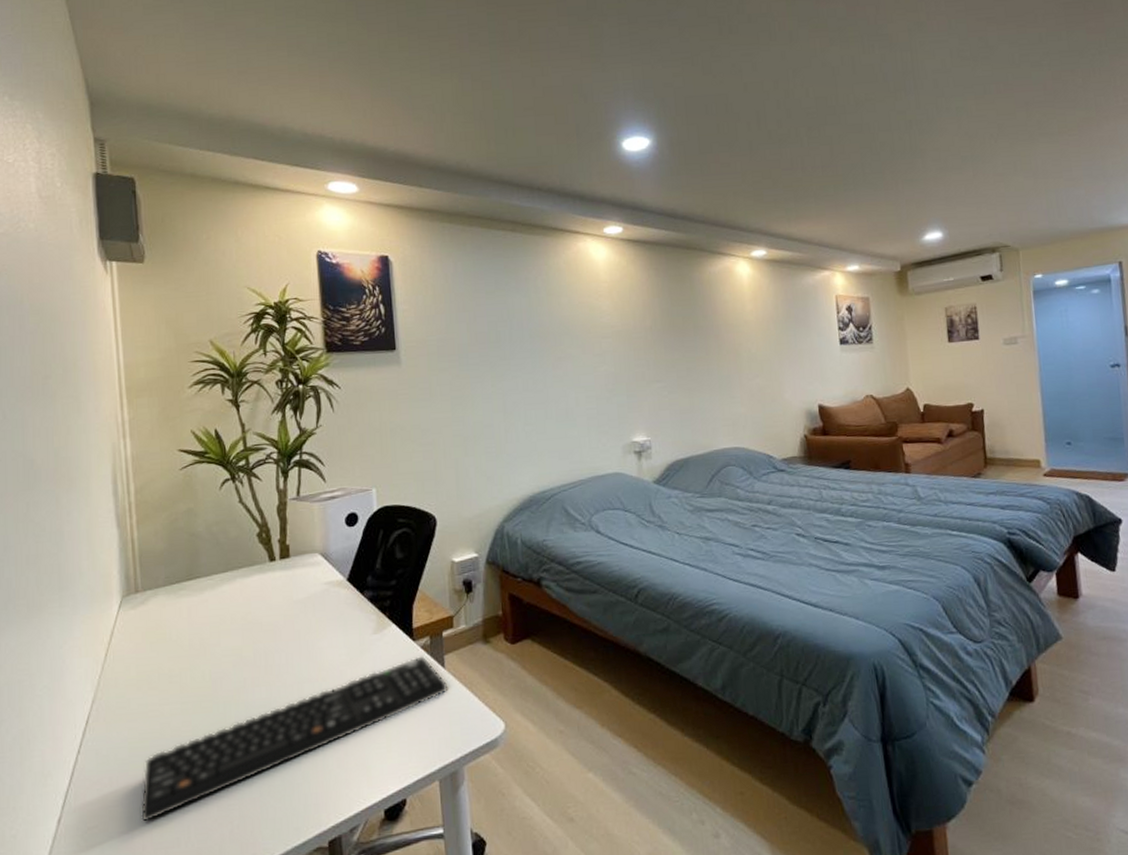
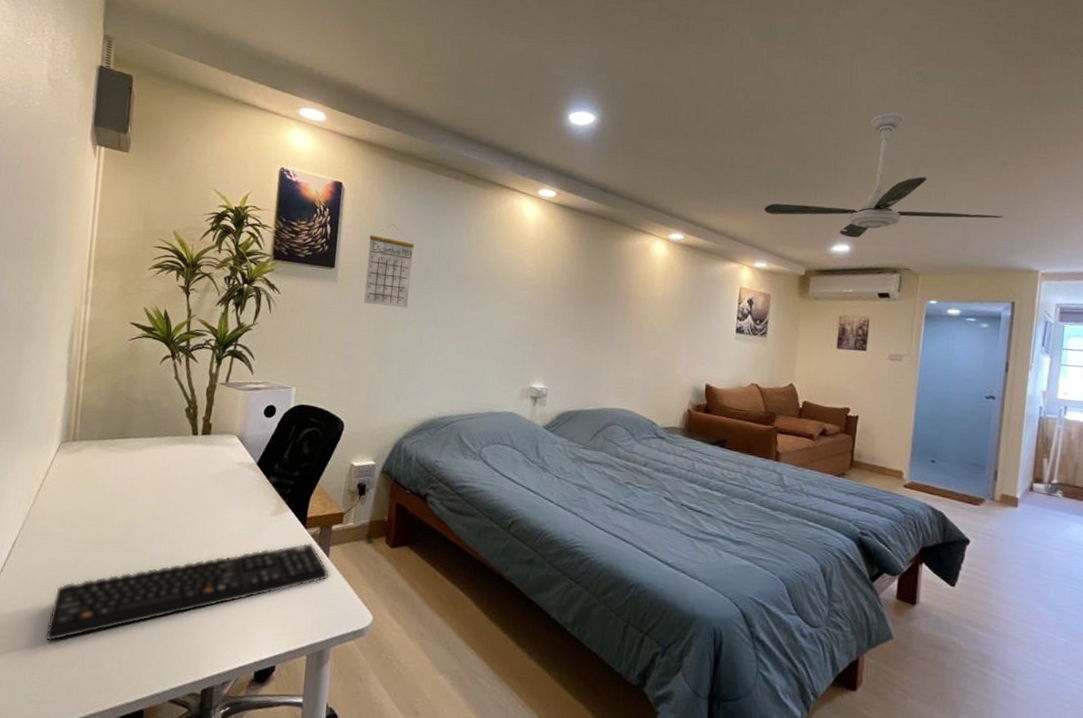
calendar: none [428,292,483,383] -> present [363,224,415,308]
ceiling fan: none [846,84,1094,223] -> present [764,112,1004,238]

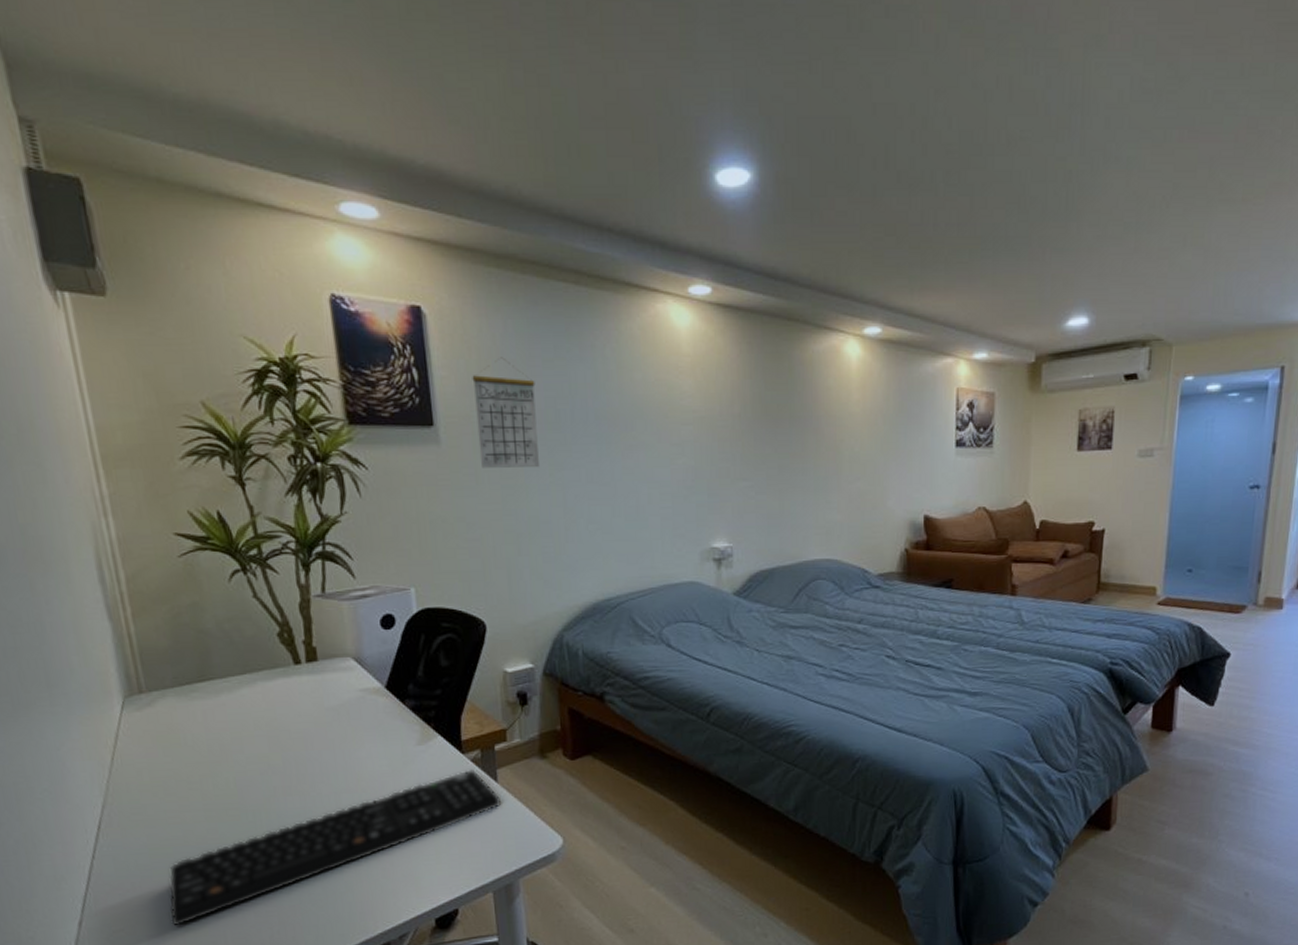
ceiling fan: present [764,112,1004,238] -> none [981,126,1274,306]

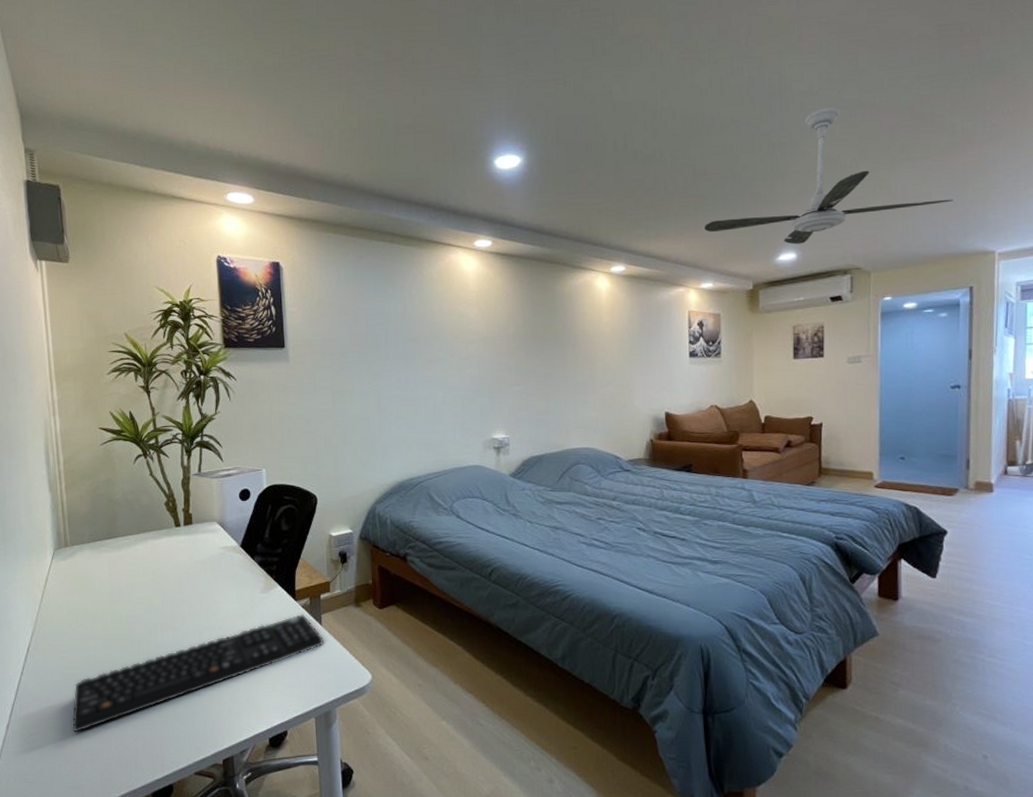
calendar: present [472,357,539,468] -> none [314,296,361,378]
ceiling fan: none [981,126,1274,306] -> present [705,107,953,245]

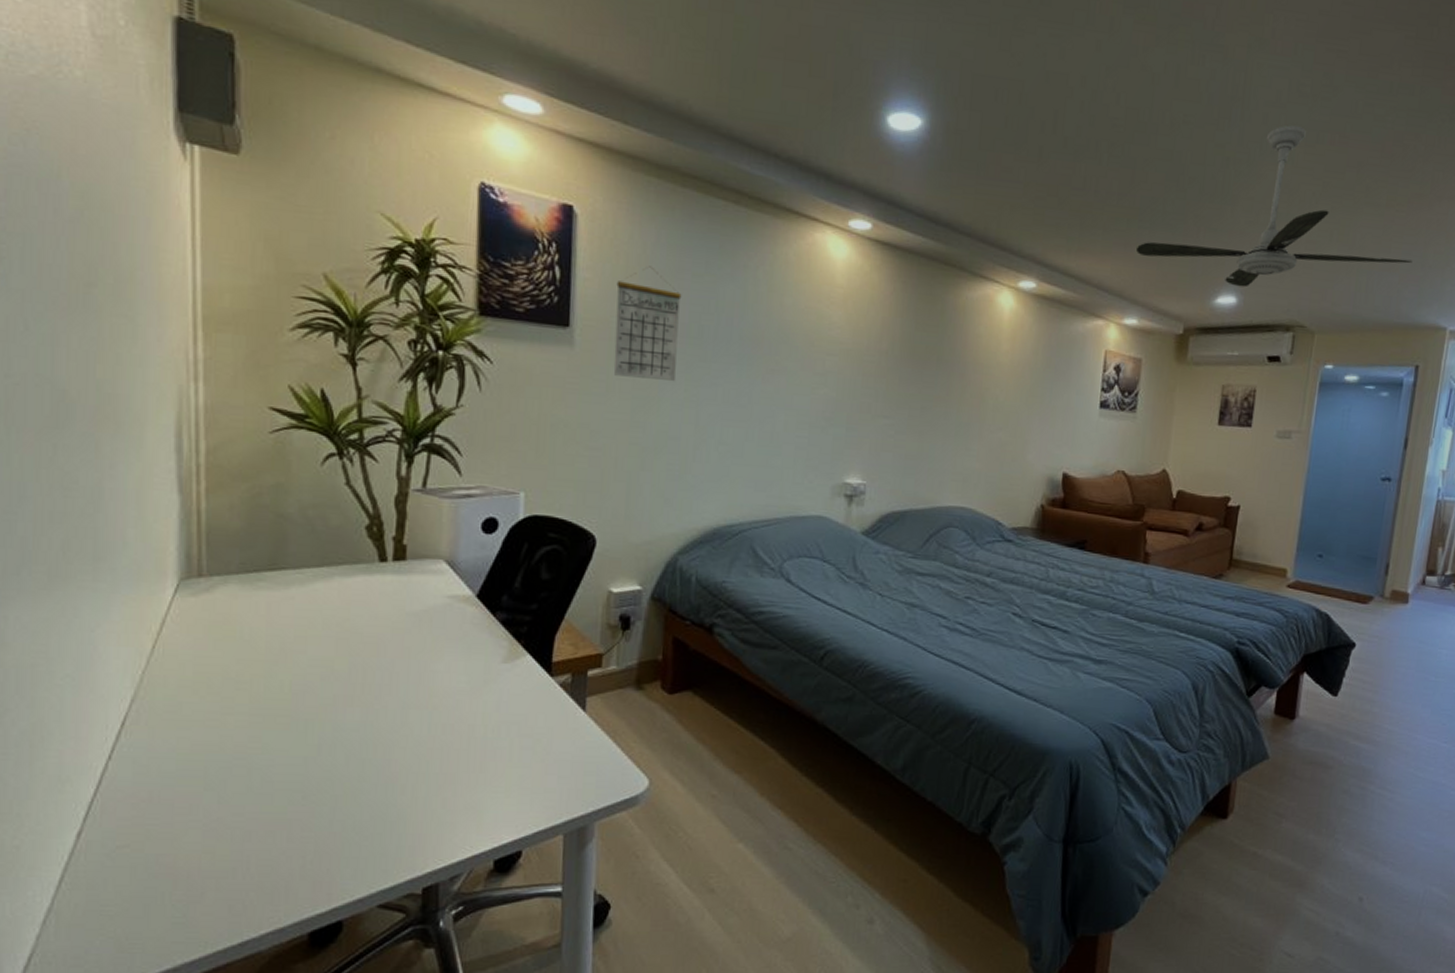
keyboard: present [72,613,325,733] -> none [188,693,587,846]
calendar: none [314,296,361,378] -> present [613,266,682,382]

